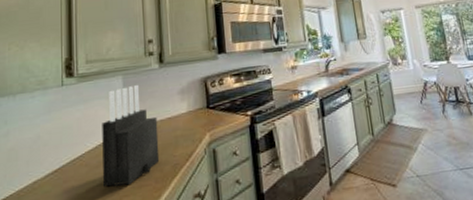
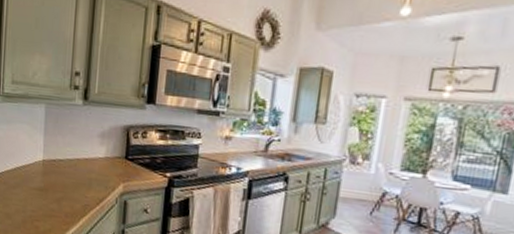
knife block: present [102,84,160,187] -> none [17,116,75,212]

